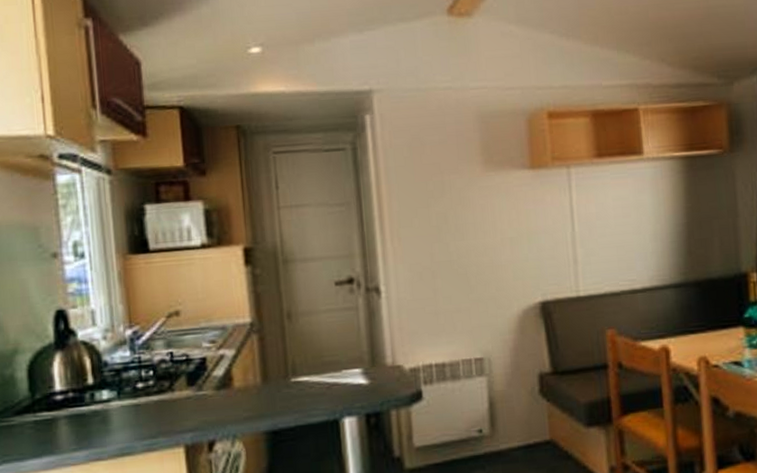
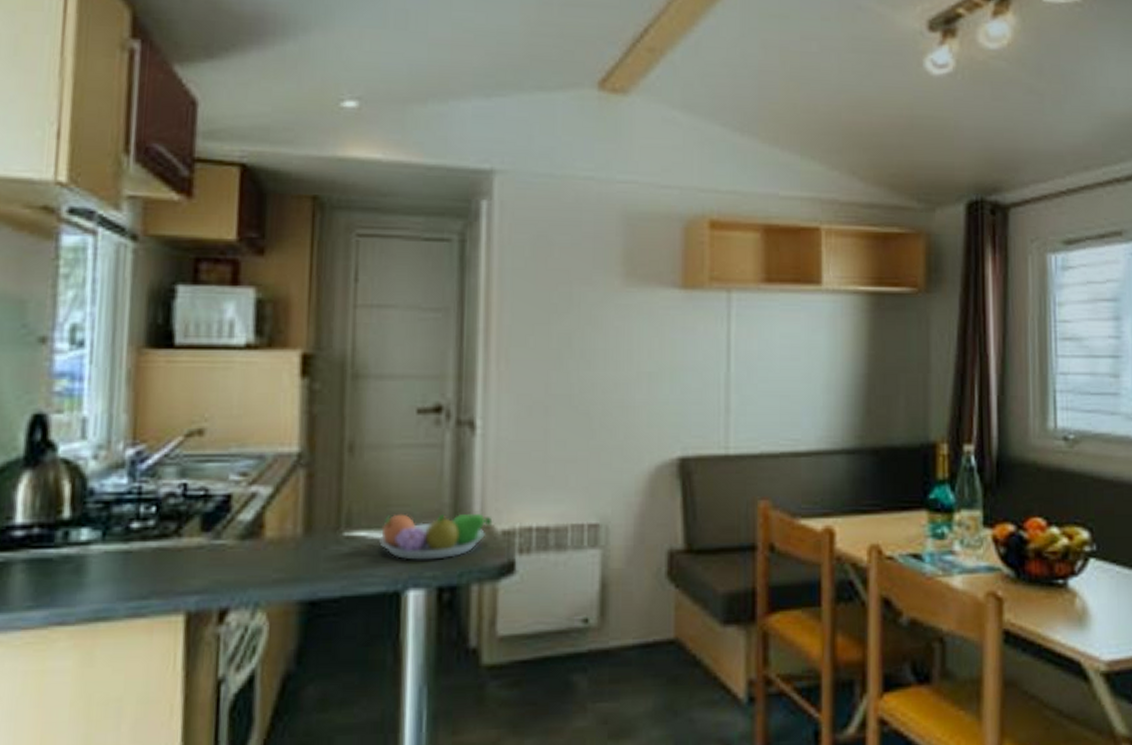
fruit bowl: none [318,357,402,396] -> present [379,514,493,560]

